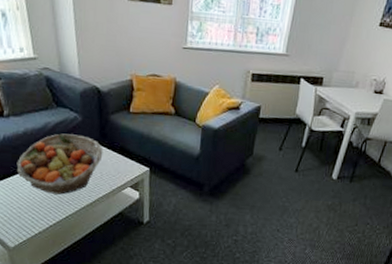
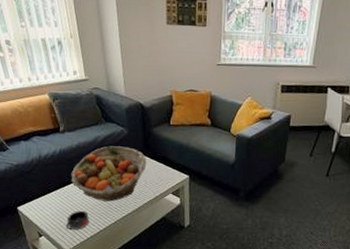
mug: none [11,203,37,225] -> present [66,210,89,230]

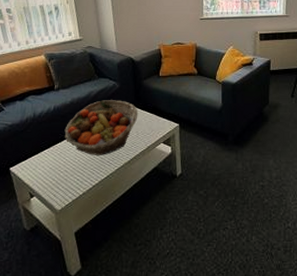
mug: present [66,210,89,230] -> none [58,166,81,188]

